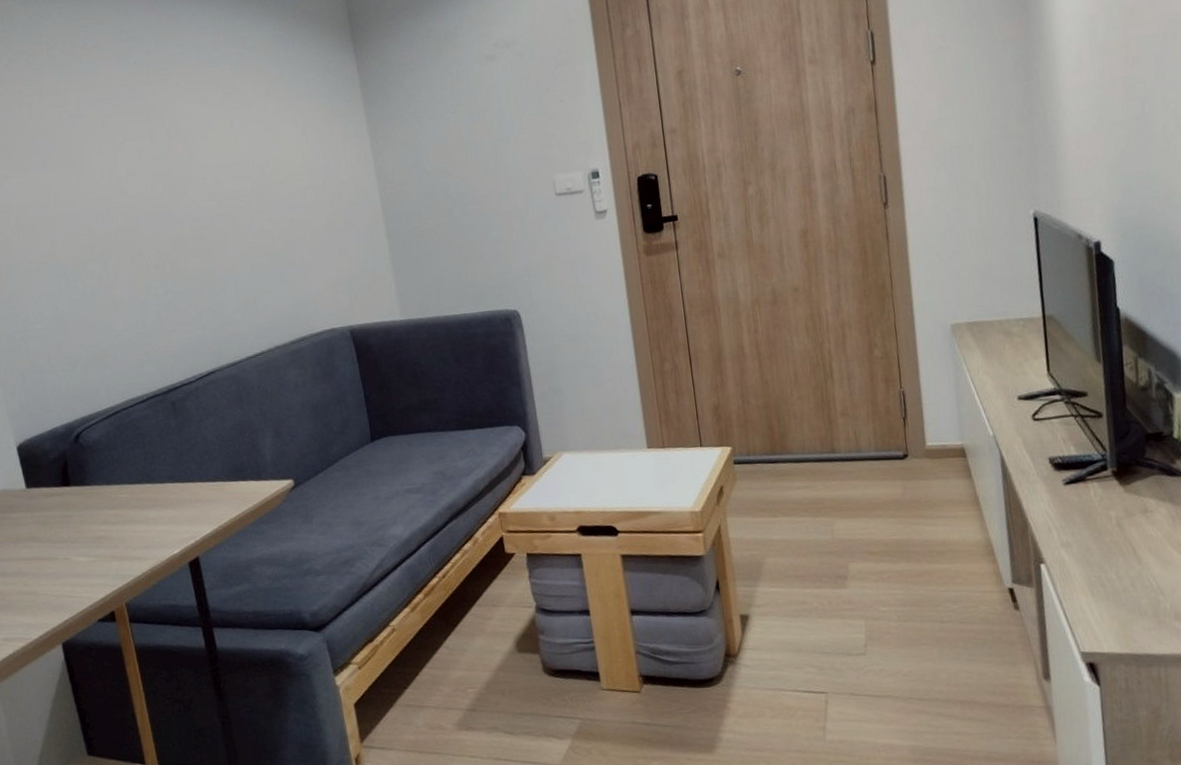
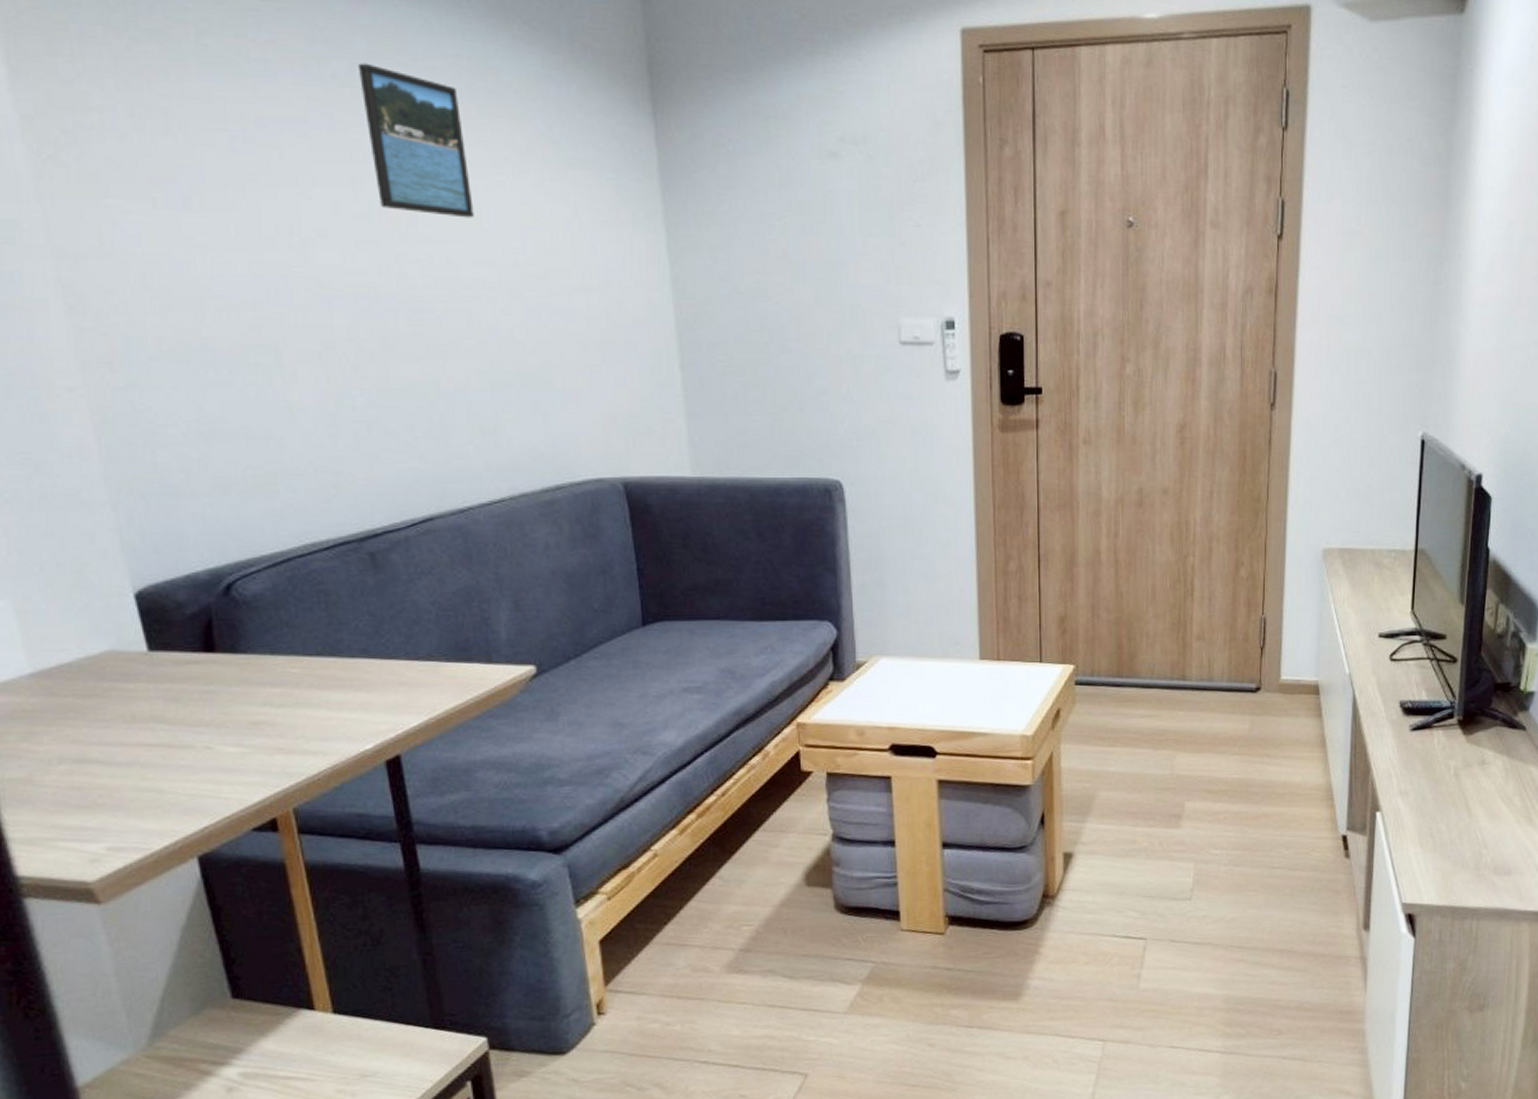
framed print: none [150,49,233,149] -> present [357,63,474,218]

